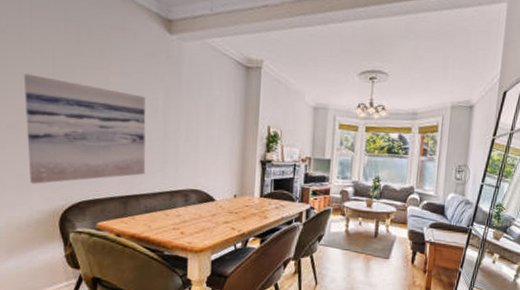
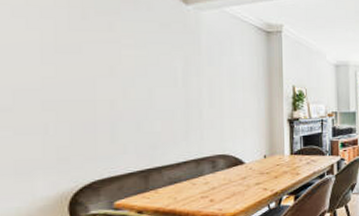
wall art: present [23,73,146,184] -> none [19,52,167,169]

